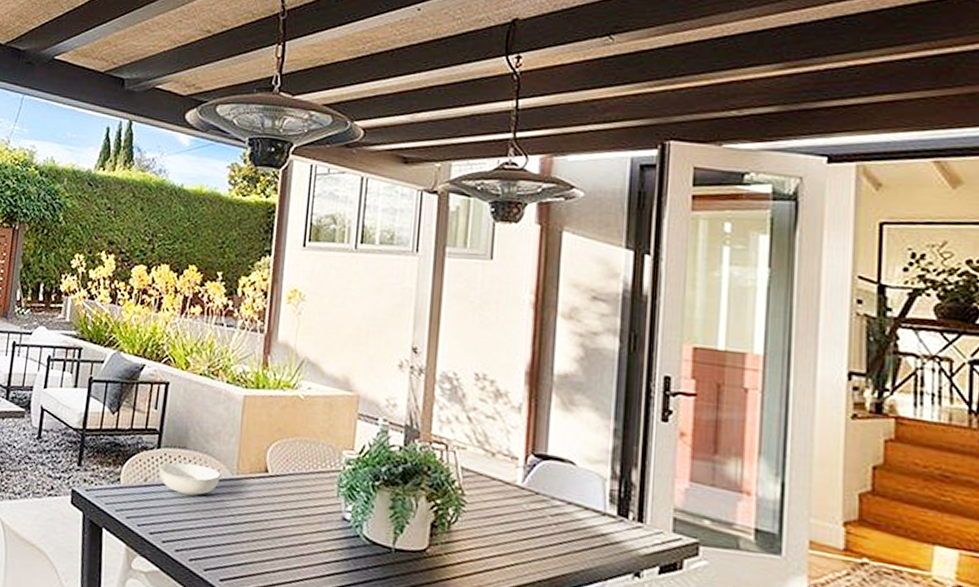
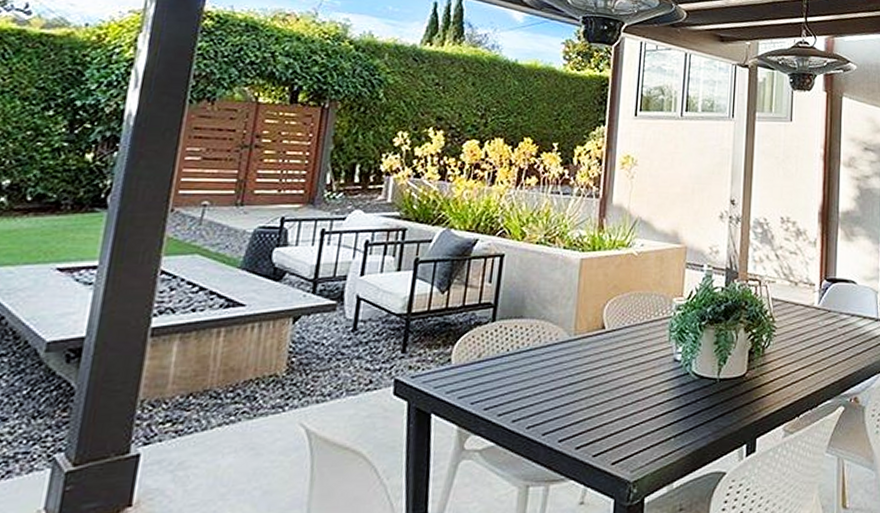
serving bowl: present [159,462,221,496] -> none [494,331,559,364]

